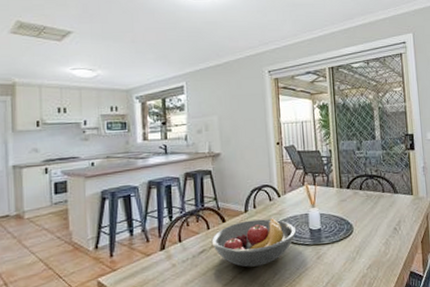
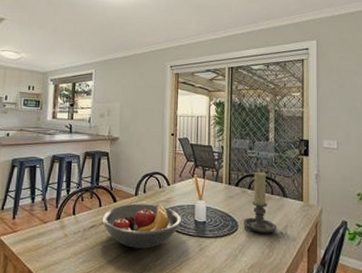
candle holder: none [358,171,391,233] -> present [243,171,277,233]

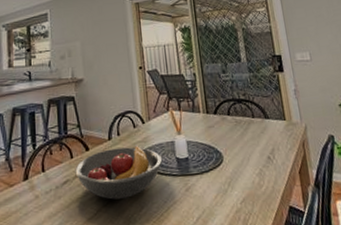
candle holder: present [243,171,277,233] -> none [228,95,264,163]

